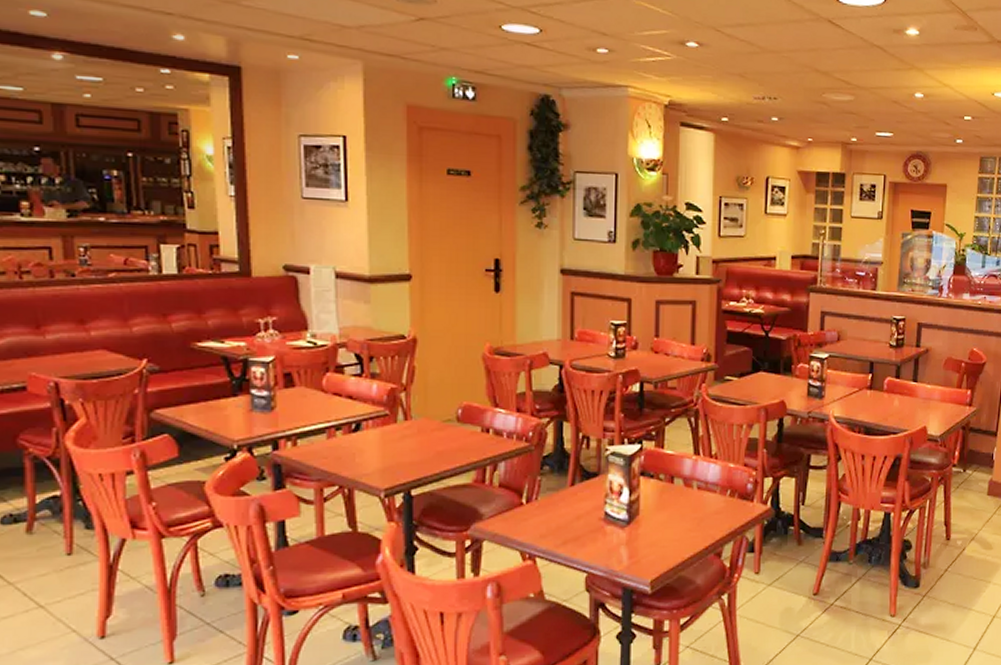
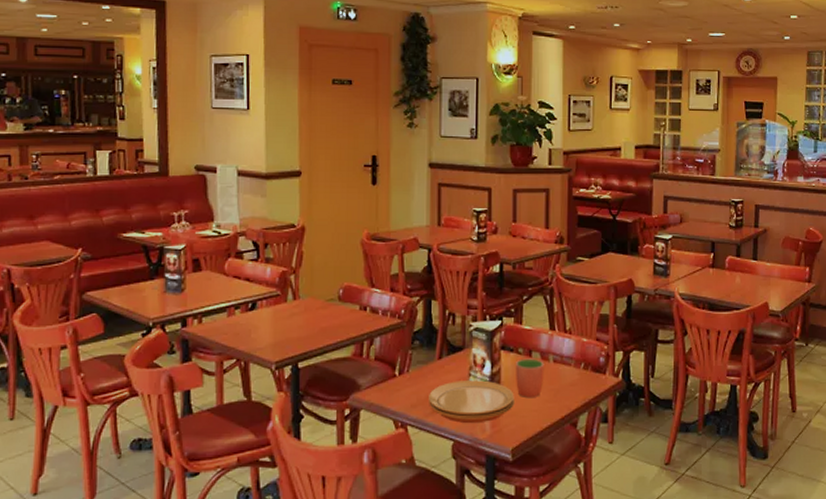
plate: none [560,508,654,555] -> present [429,380,514,424]
cup: none [656,485,687,526] -> present [516,358,544,397]

